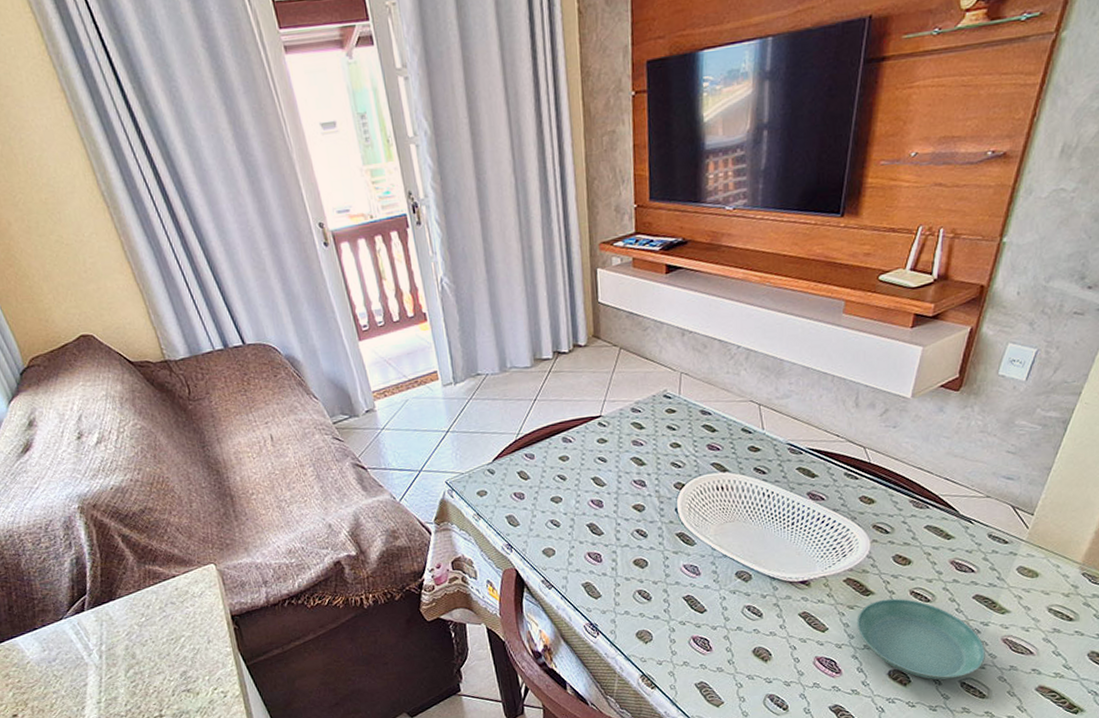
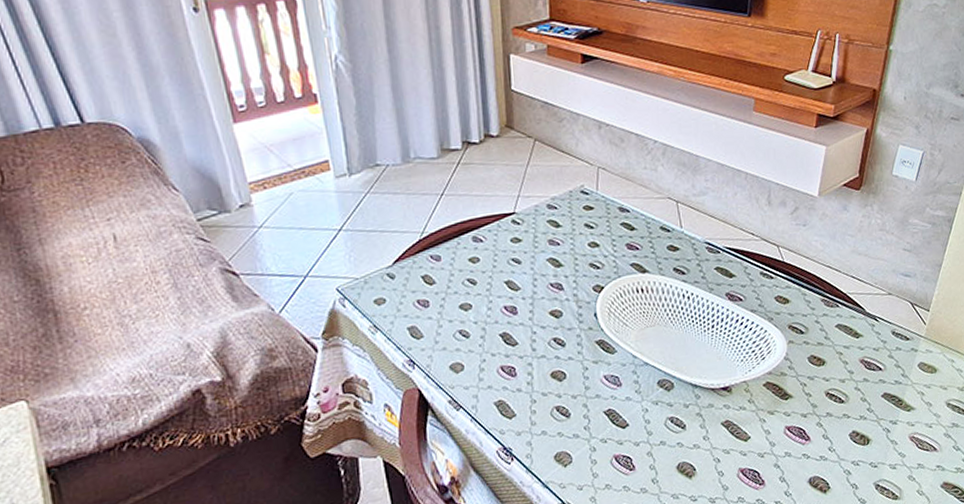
saucer: present [856,598,985,680] -> none [777,401,896,484]

